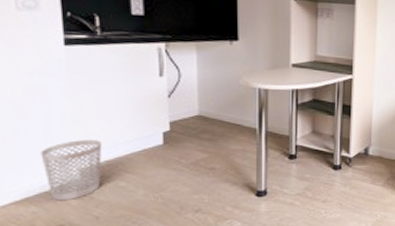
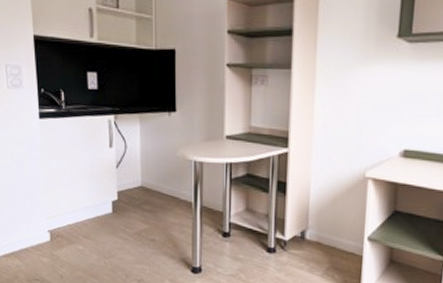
wastebasket: present [40,140,103,201] -> none [22,204,66,258]

